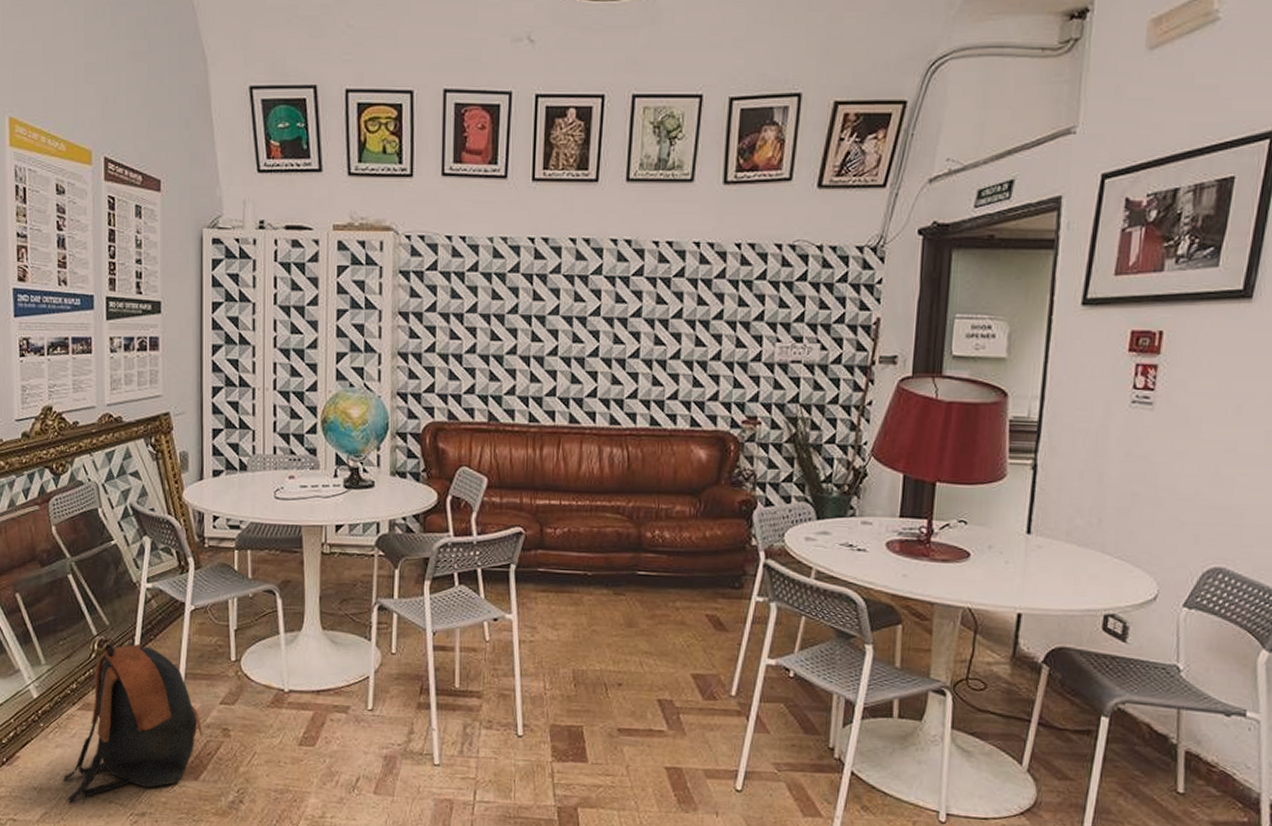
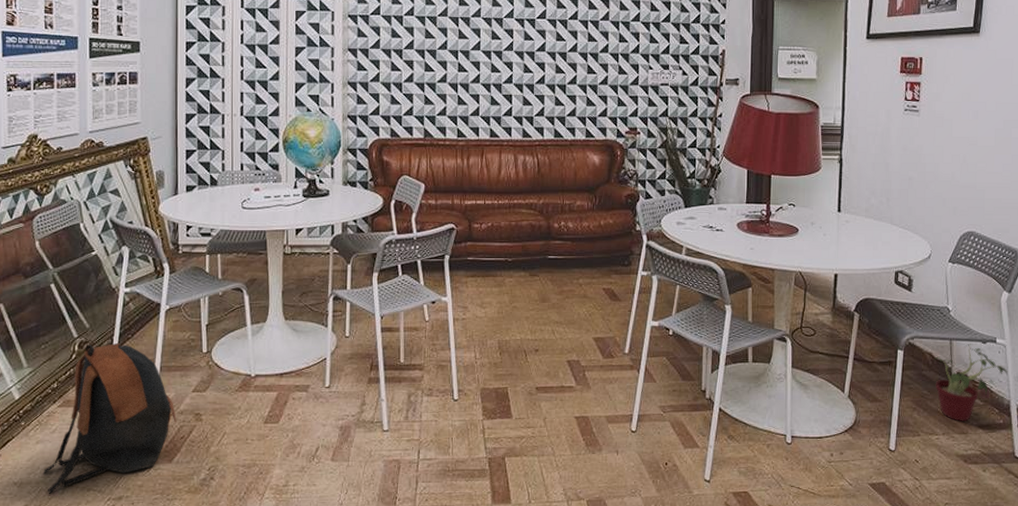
potted plant: none [1152,714,1262,816] -> present [934,343,1009,422]

